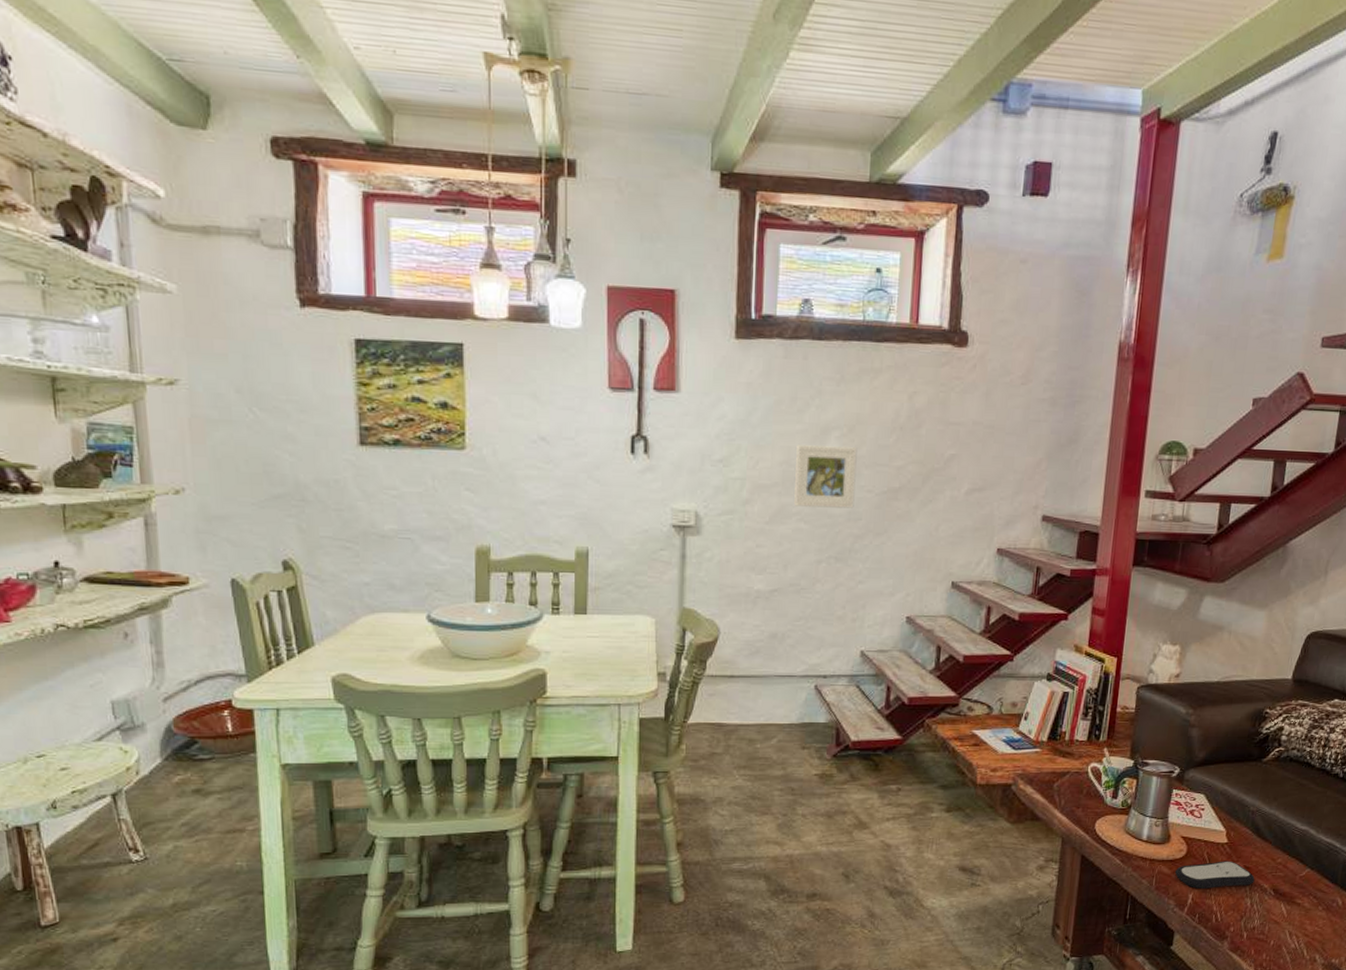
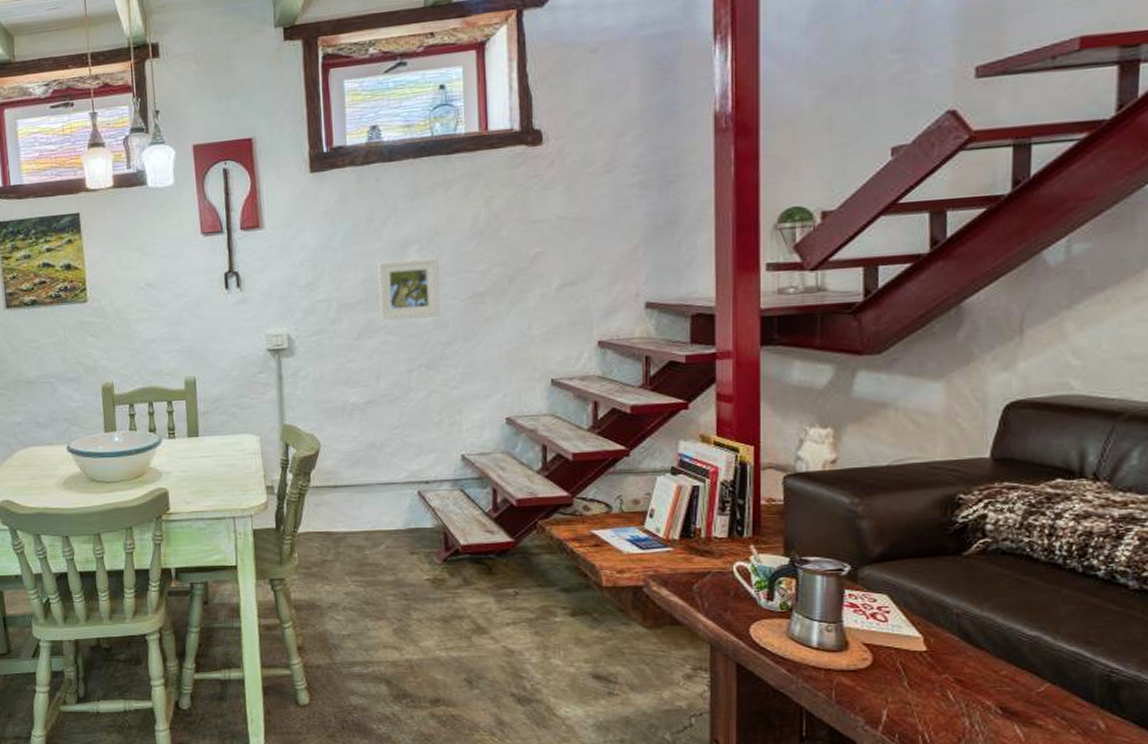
remote control: present [1175,861,1255,889] -> none [861,672,971,704]

